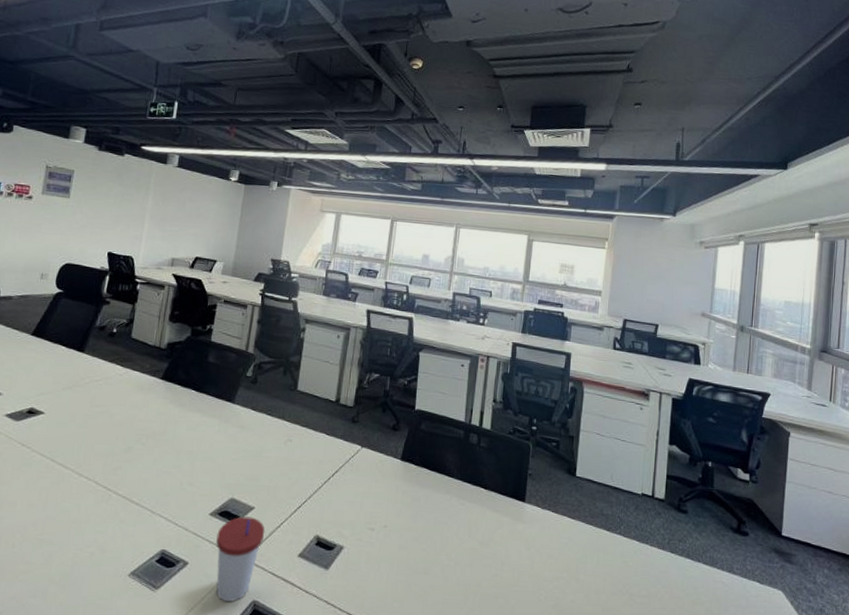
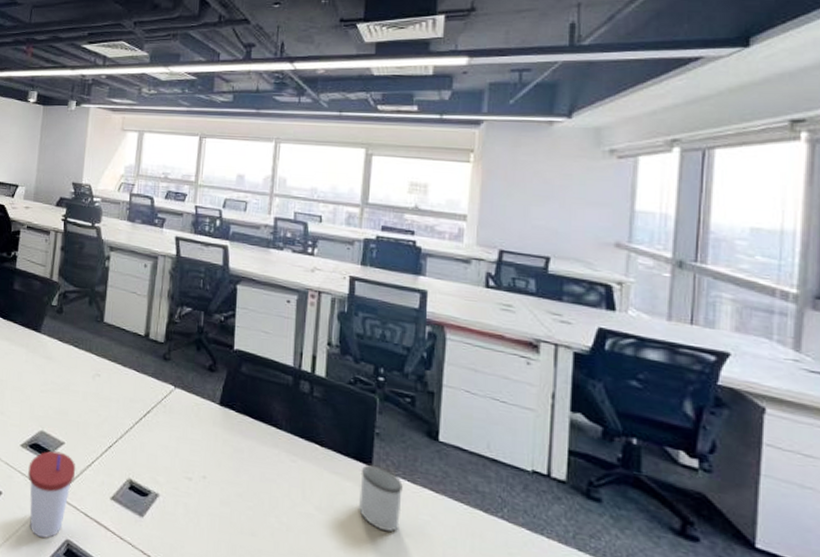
mug: none [514,501,548,556] -> present [359,464,403,532]

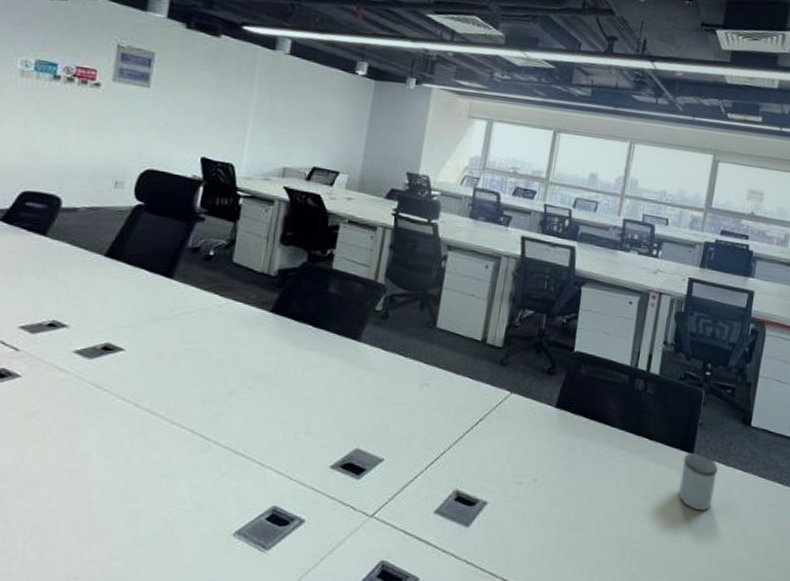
cup: present [28,450,76,538] -> none [338,469,396,562]

